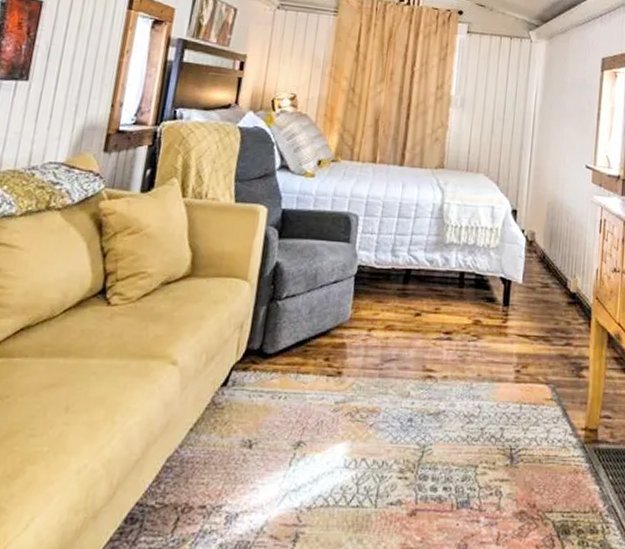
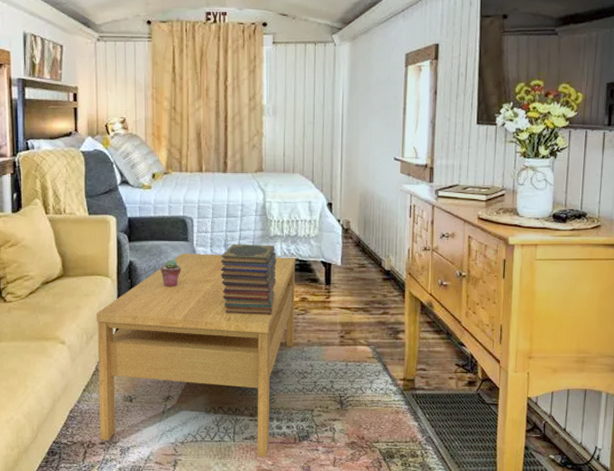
coffee table: none [200,257,472,532] -> present [96,254,296,458]
potted succulent: none [311,263,337,299] -> present [160,259,181,287]
book stack: none [382,249,451,340] -> present [220,243,277,315]

